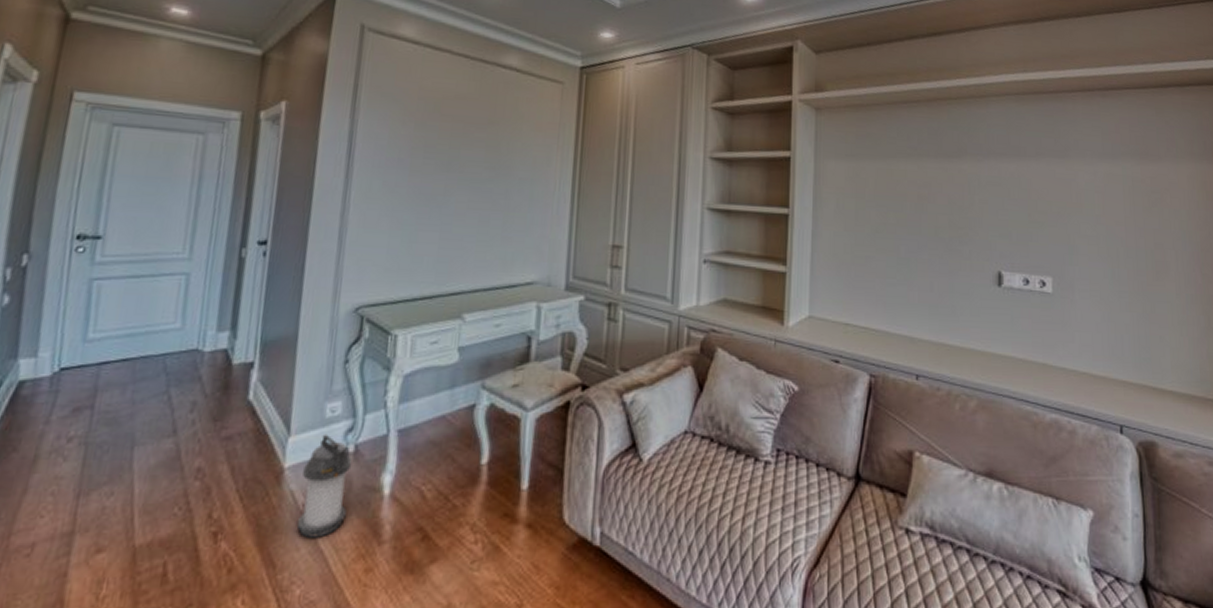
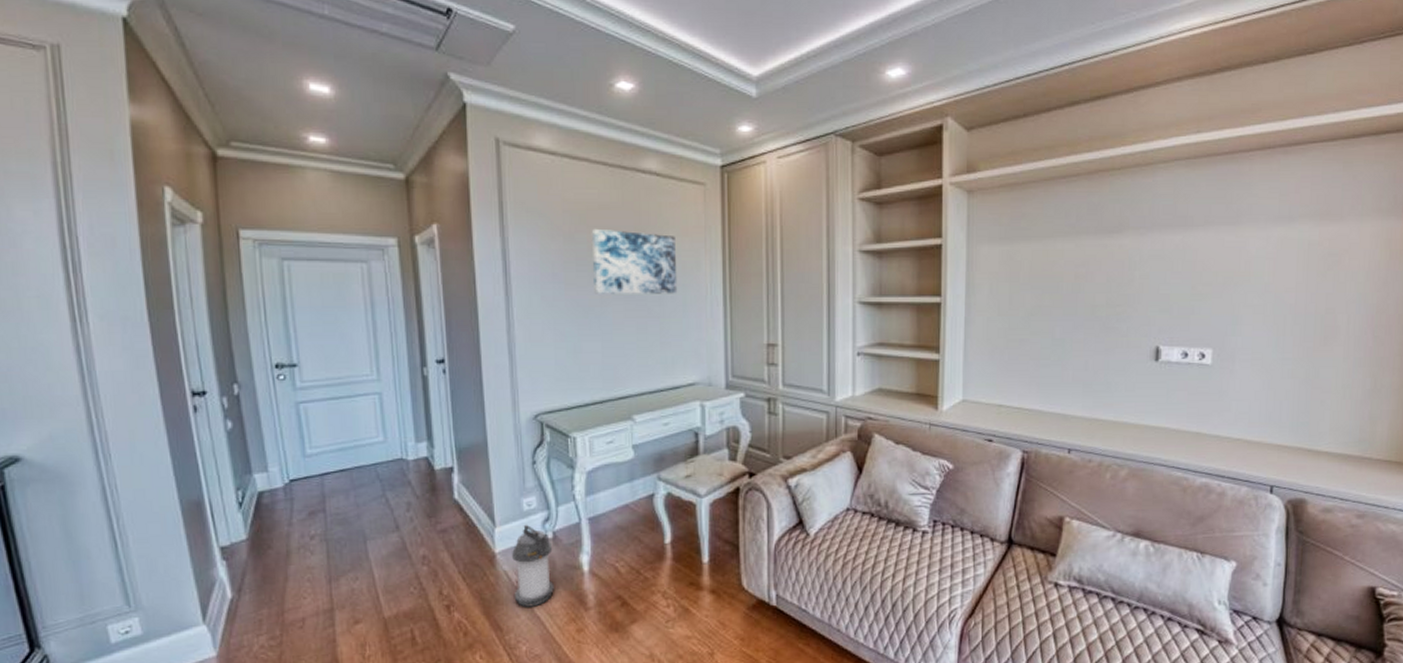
wall art: none [439,117,529,188] -> present [591,228,678,294]

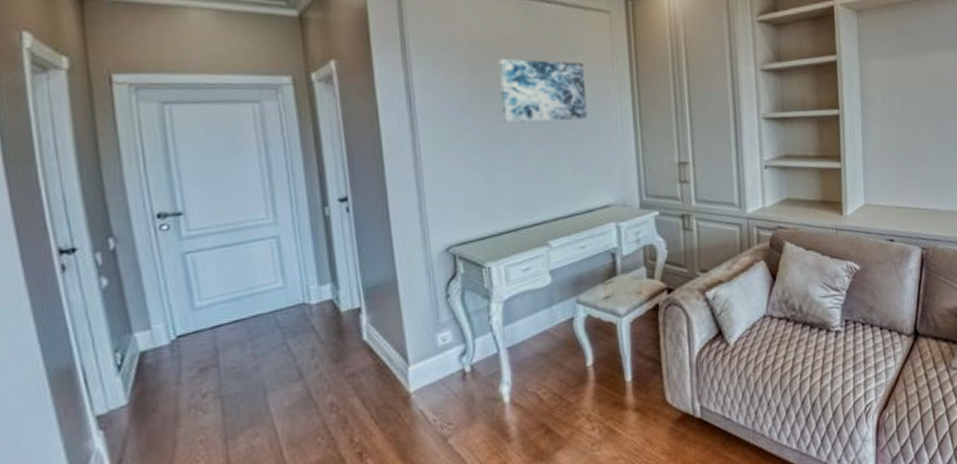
lantern: present [512,524,554,607] -> none [428,359,474,446]

